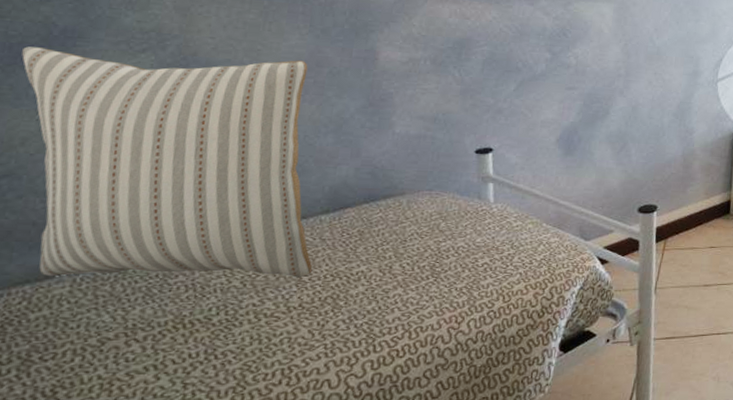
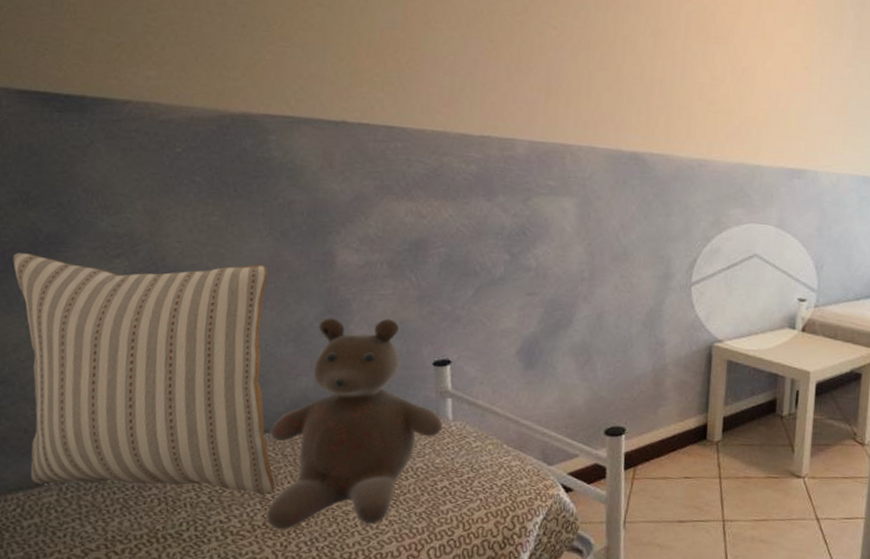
teddy bear: none [302,110,485,310] -> present [266,317,444,530]

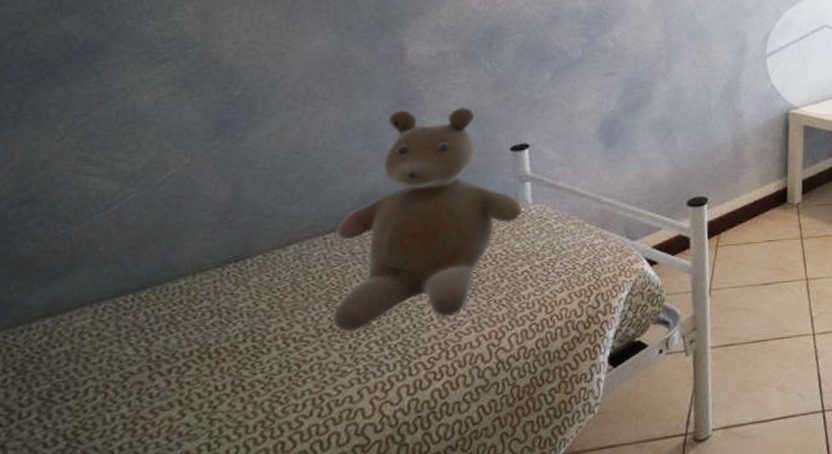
pillow: present [13,253,275,494] -> none [42,61,342,309]

